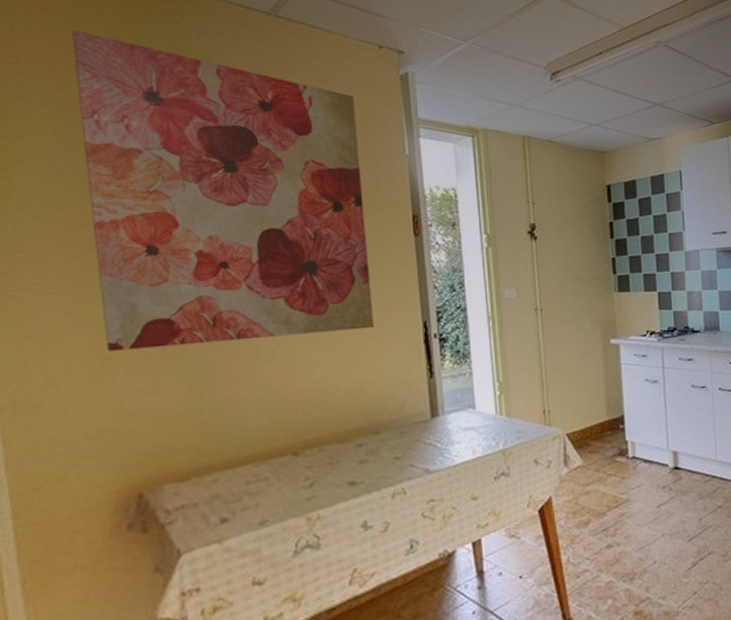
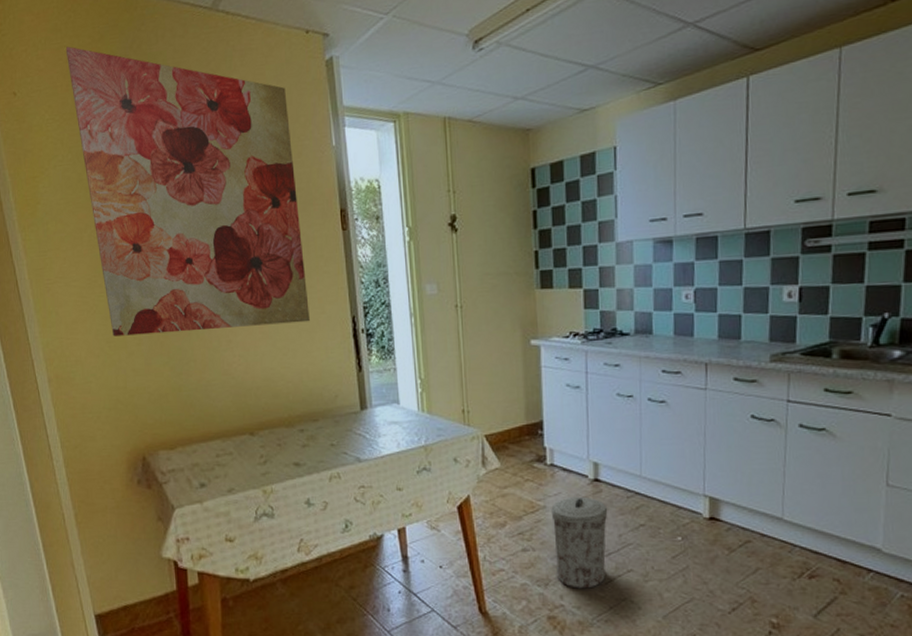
trash can: none [634,485,689,579] -> present [551,496,608,589]

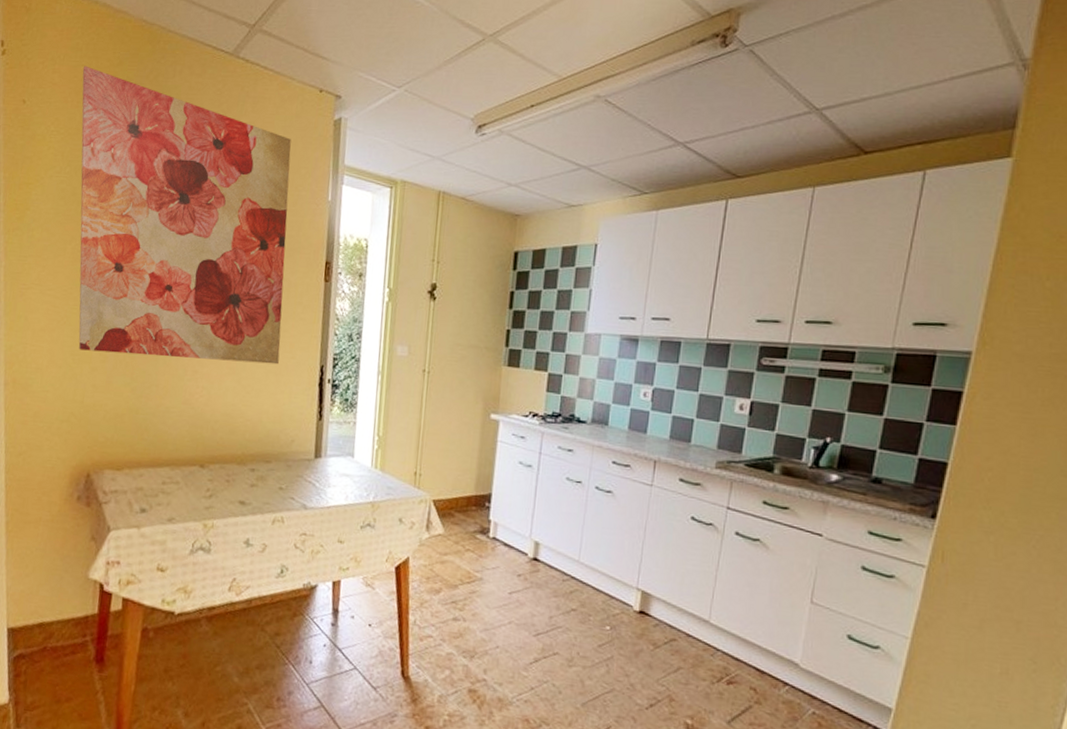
trash can: present [551,496,608,589] -> none [484,572,543,667]

